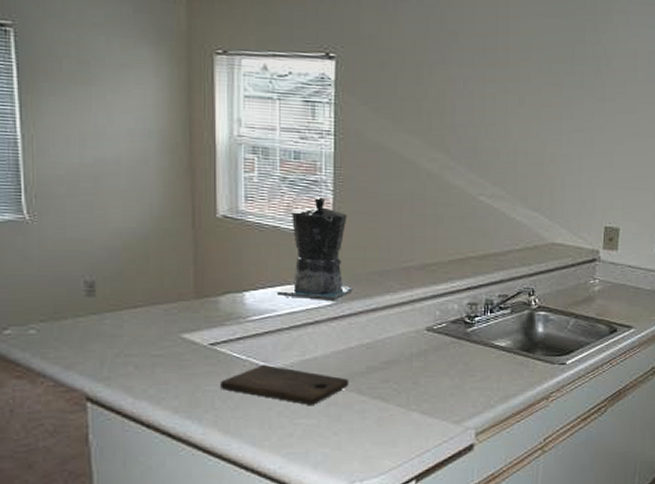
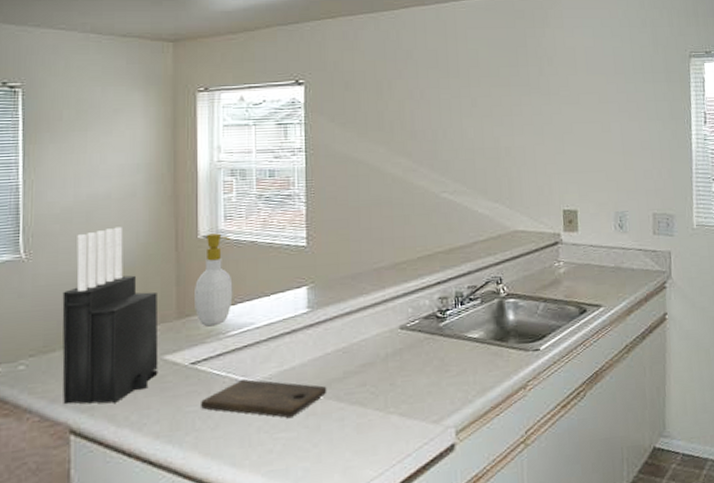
knife block: none [72,196,176,375] -> present [62,226,159,405]
soap bottle: none [213,214,254,309] -> present [195,233,233,327]
coffee maker: present [276,198,353,302] -> none [254,210,327,309]

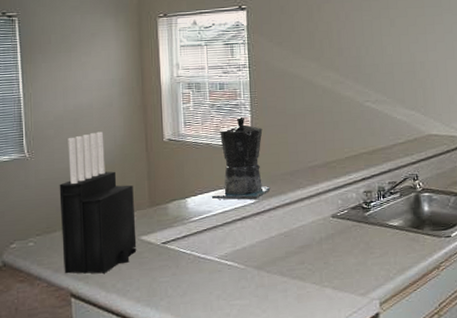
soap bottle: present [195,233,233,327] -> none [163,137,194,214]
cutting board: present [201,379,327,418] -> none [171,257,273,288]
coffee maker: none [254,210,327,309] -> present [211,117,271,200]

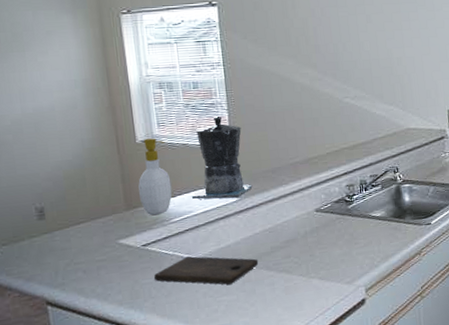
knife block: present [59,131,137,274] -> none [23,135,116,283]
soap bottle: none [163,137,194,214] -> present [138,138,173,216]
cutting board: none [171,257,273,288] -> present [154,256,259,285]

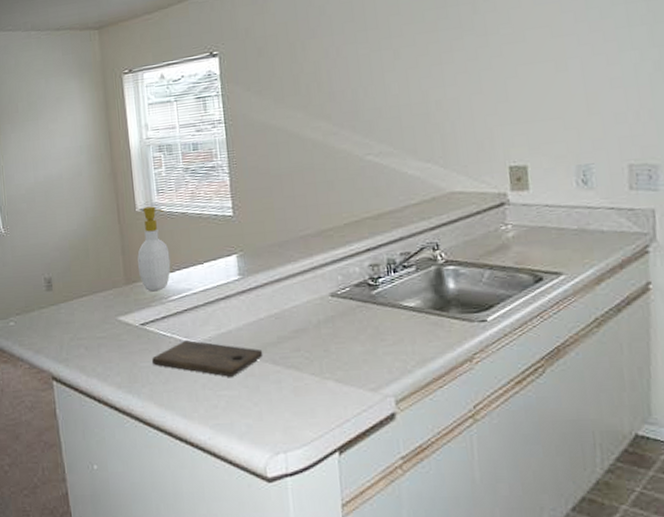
coffee maker: present [191,116,253,200] -> none [190,181,257,276]

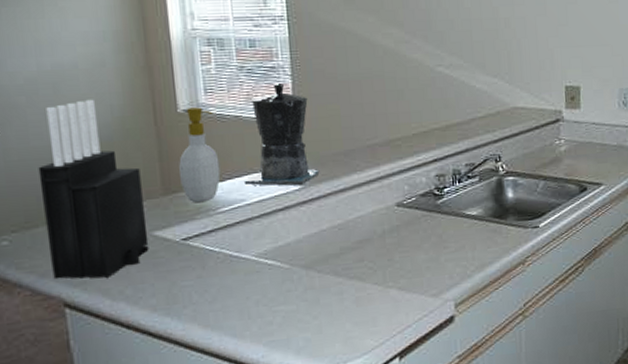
knife block: none [35,203,115,356] -> present [38,99,149,280]
cutting board: present [152,340,263,377] -> none [196,255,325,292]
coffee maker: none [190,181,257,276] -> present [243,83,320,186]

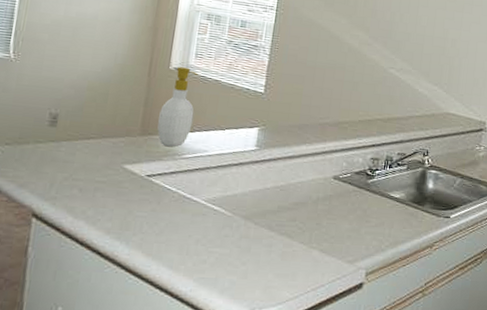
knife block: present [38,99,149,280] -> none [30,45,127,197]
coffee maker: present [243,83,320,186] -> none [209,59,279,148]

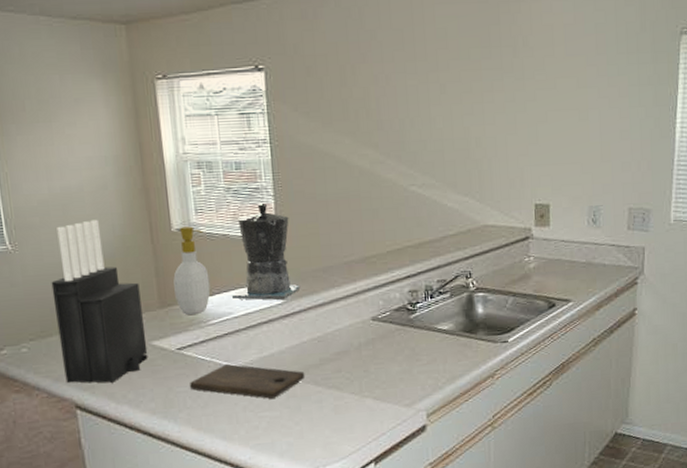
knife block: none [30,45,127,197] -> present [51,219,148,384]
cutting board: none [150,197,262,236] -> present [190,364,306,399]
coffee maker: none [209,59,279,148] -> present [231,204,301,301]

